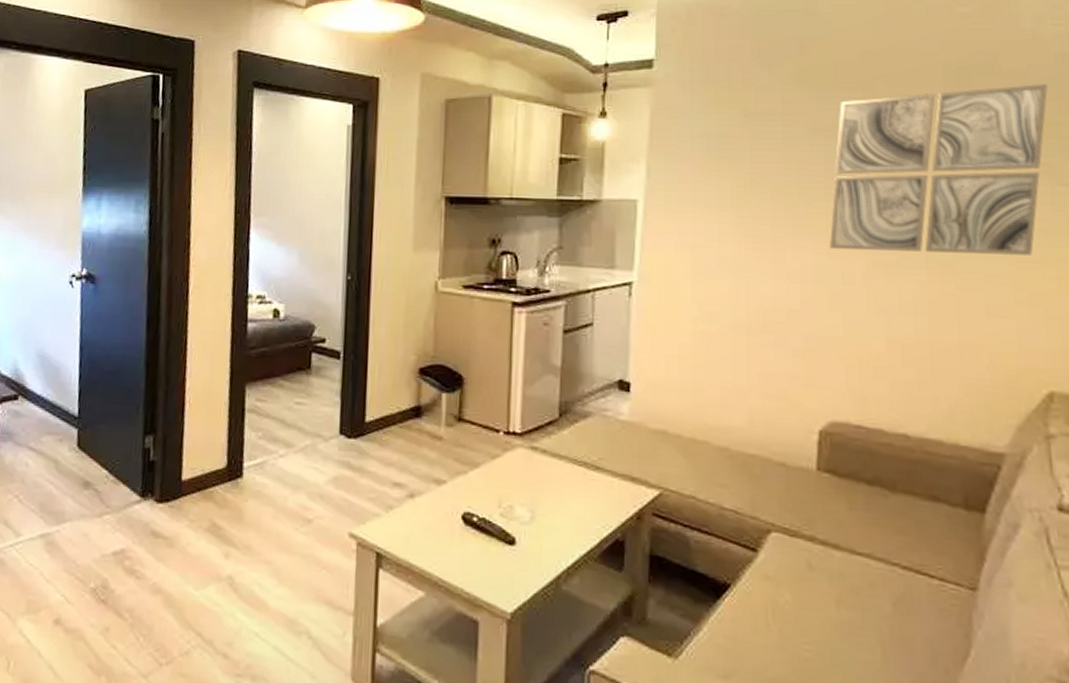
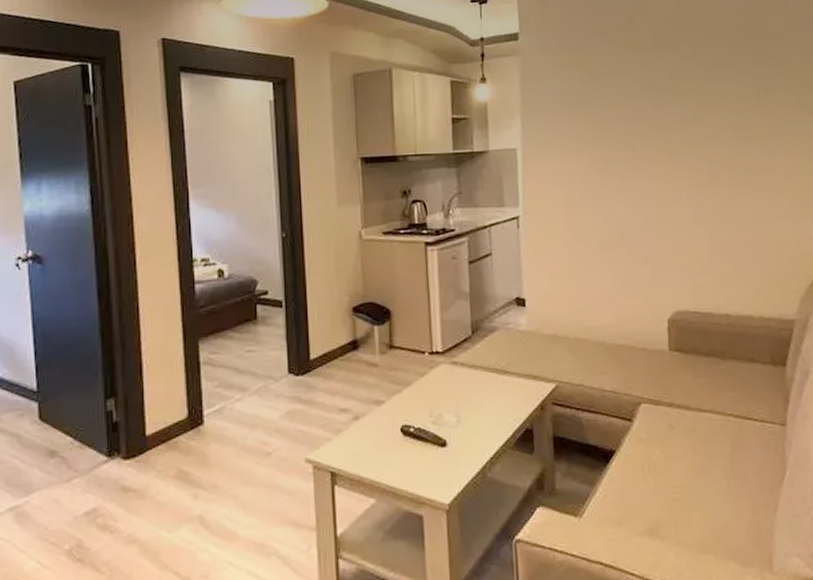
wall art: present [829,84,1048,255] -> none [659,41,799,177]

